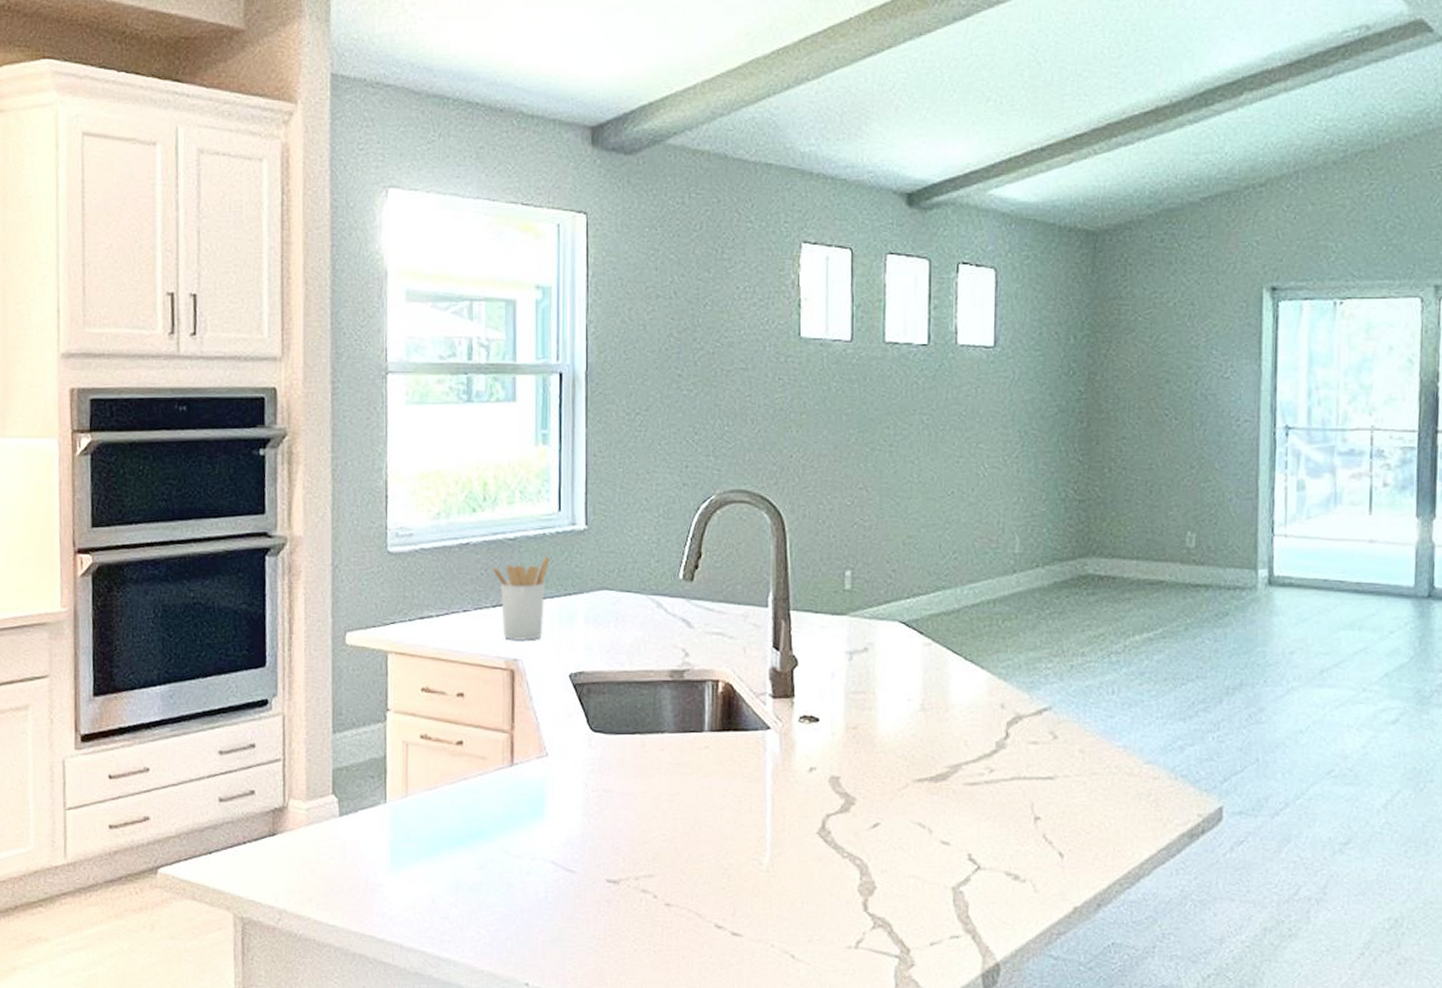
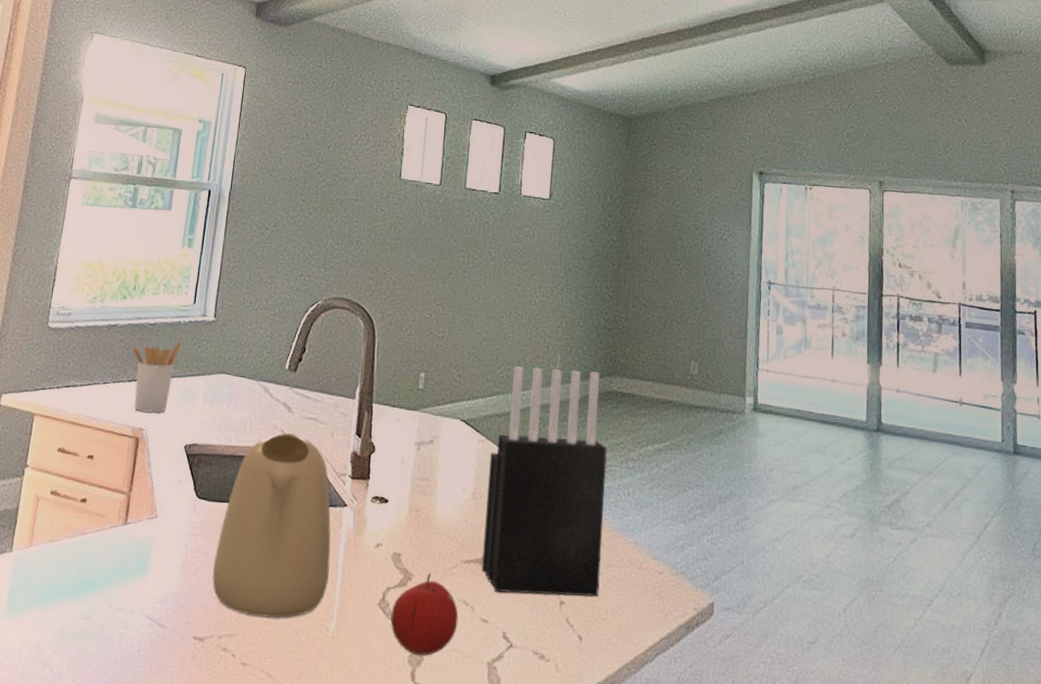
kettle: none [619,652,757,855] -> present [212,432,331,618]
fruit: none [834,795,914,885] -> present [390,572,459,656]
knife block: none [936,553,1085,812] -> present [481,366,607,597]

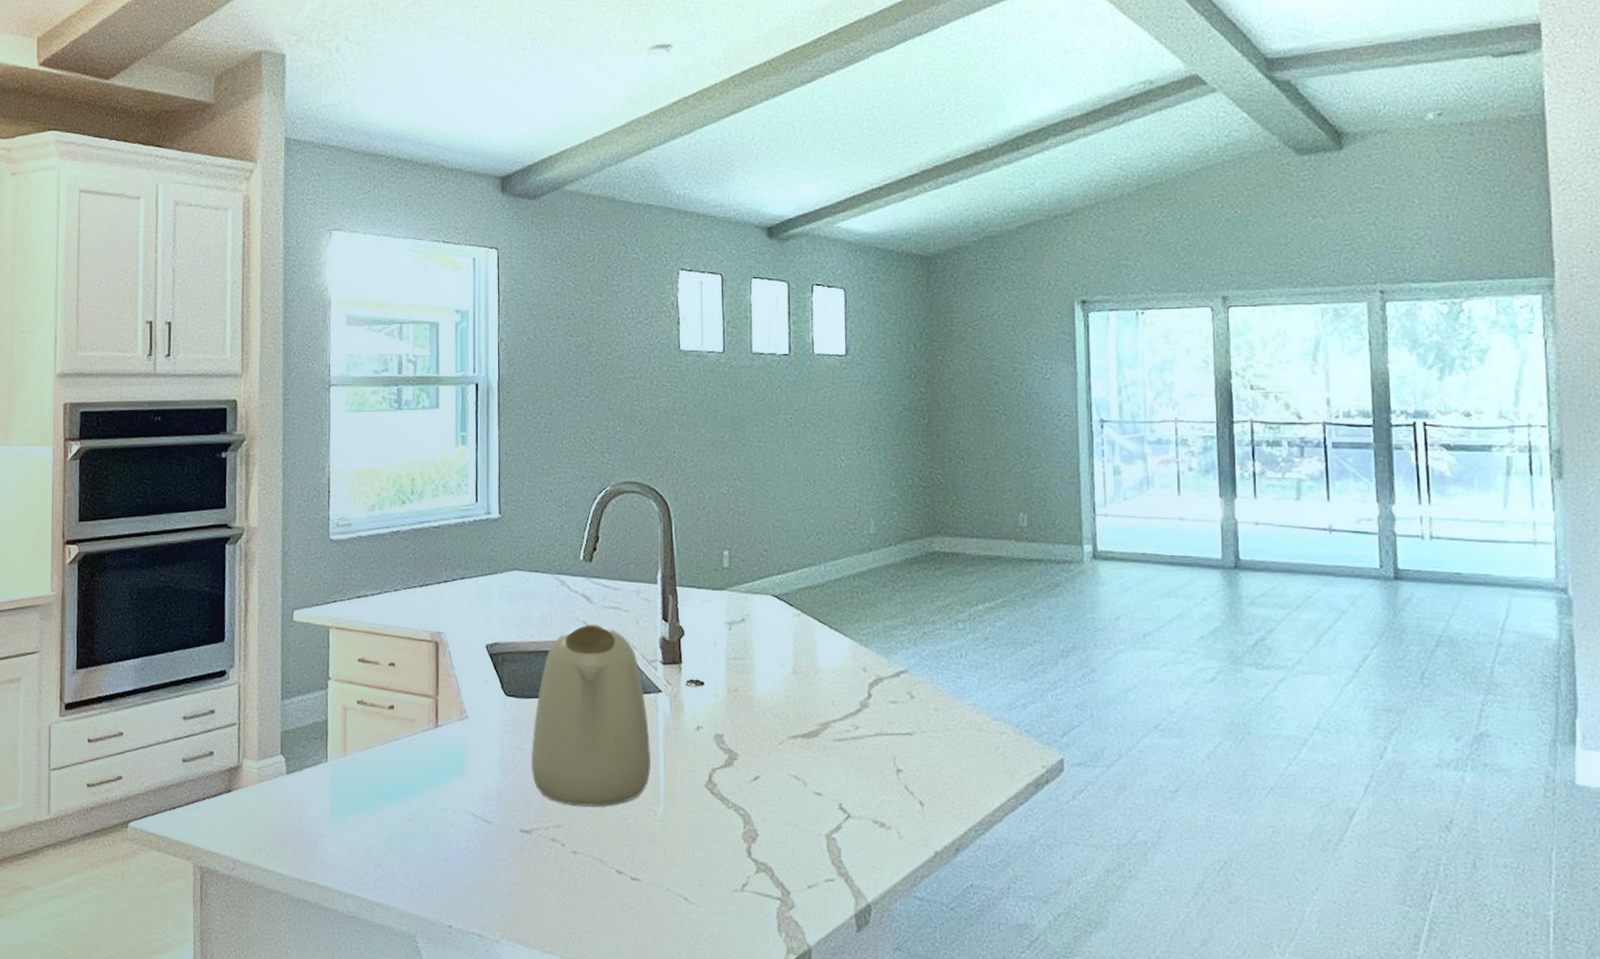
utensil holder: present [132,341,181,413] -> none [418,542,468,617]
fruit: present [390,572,459,656] -> none [720,750,791,833]
knife block: present [481,366,607,597] -> none [808,533,938,765]

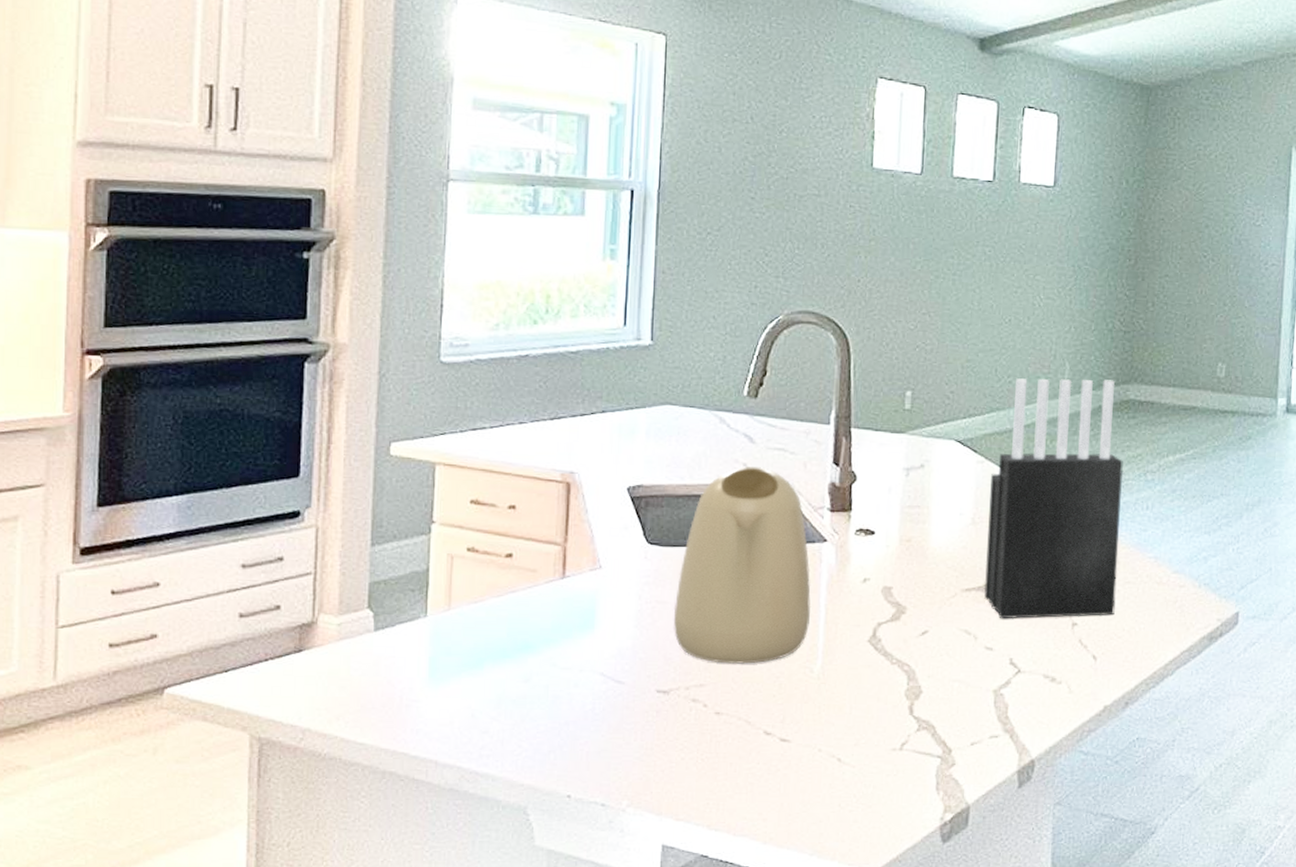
knife block: none [808,533,938,765] -> present [983,378,1124,619]

